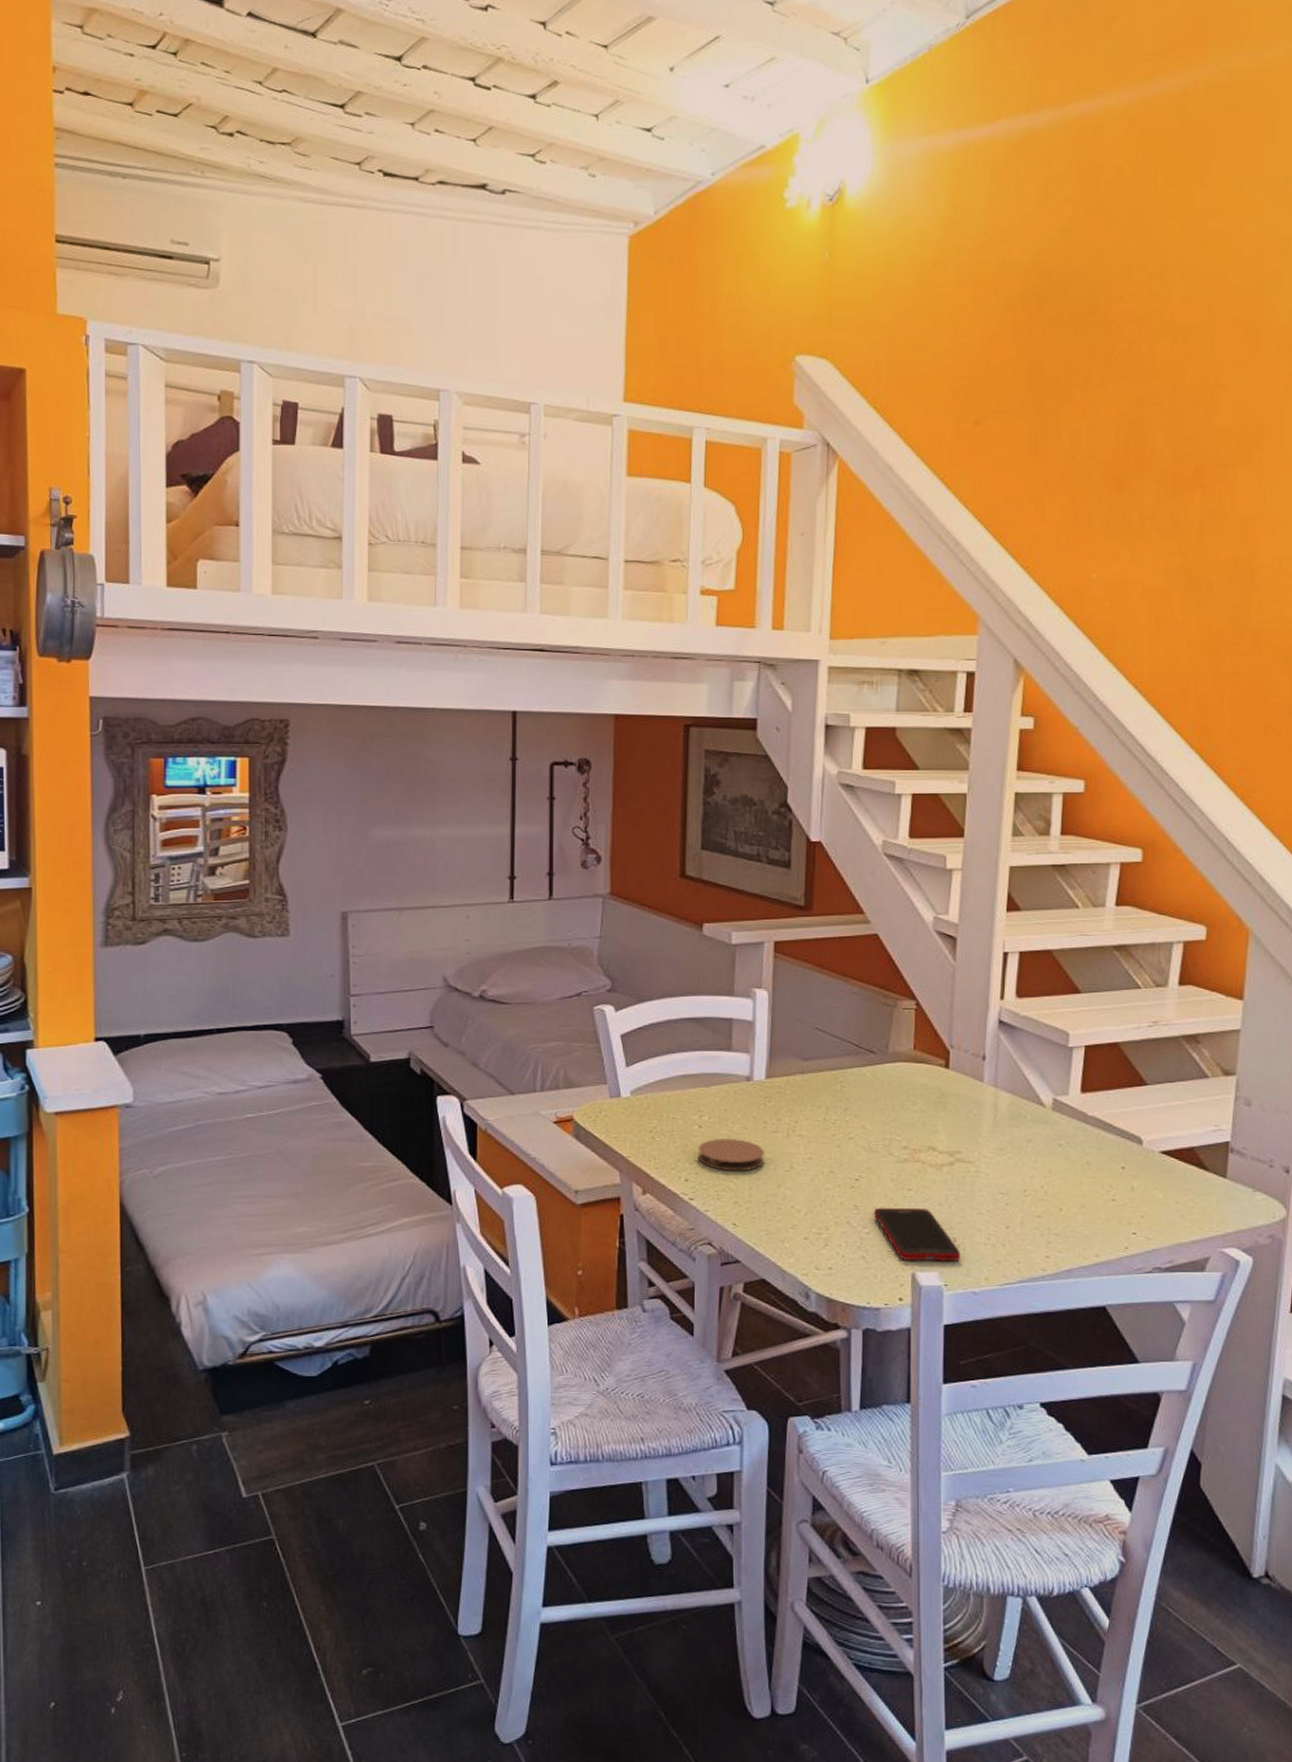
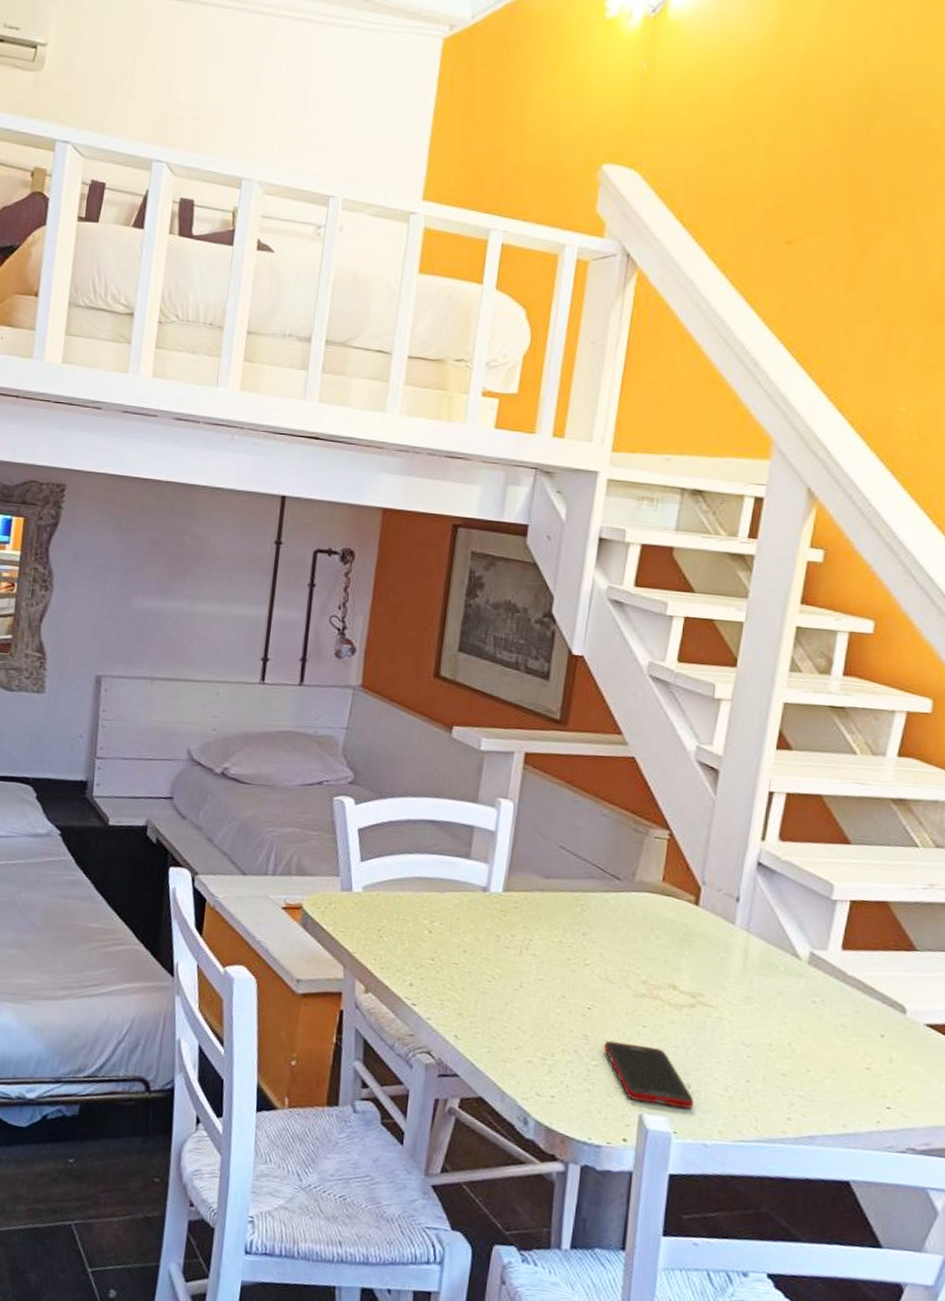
coaster: present [698,1139,764,1172] -> none [425,946,495,984]

